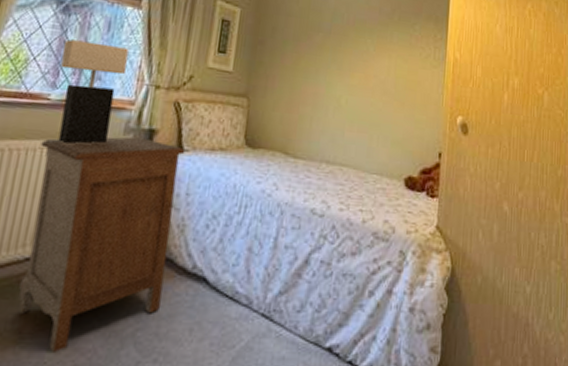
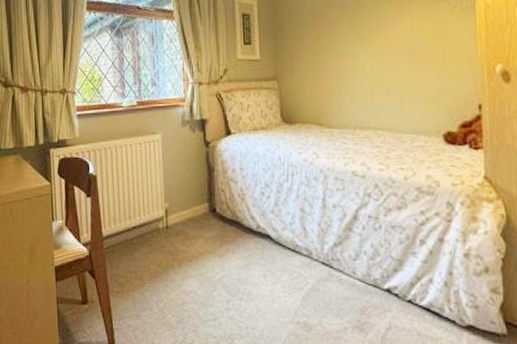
nightstand: present [18,136,185,352] -> none [124,127,237,293]
table lamp: present [58,39,129,144] -> none [122,55,172,139]

